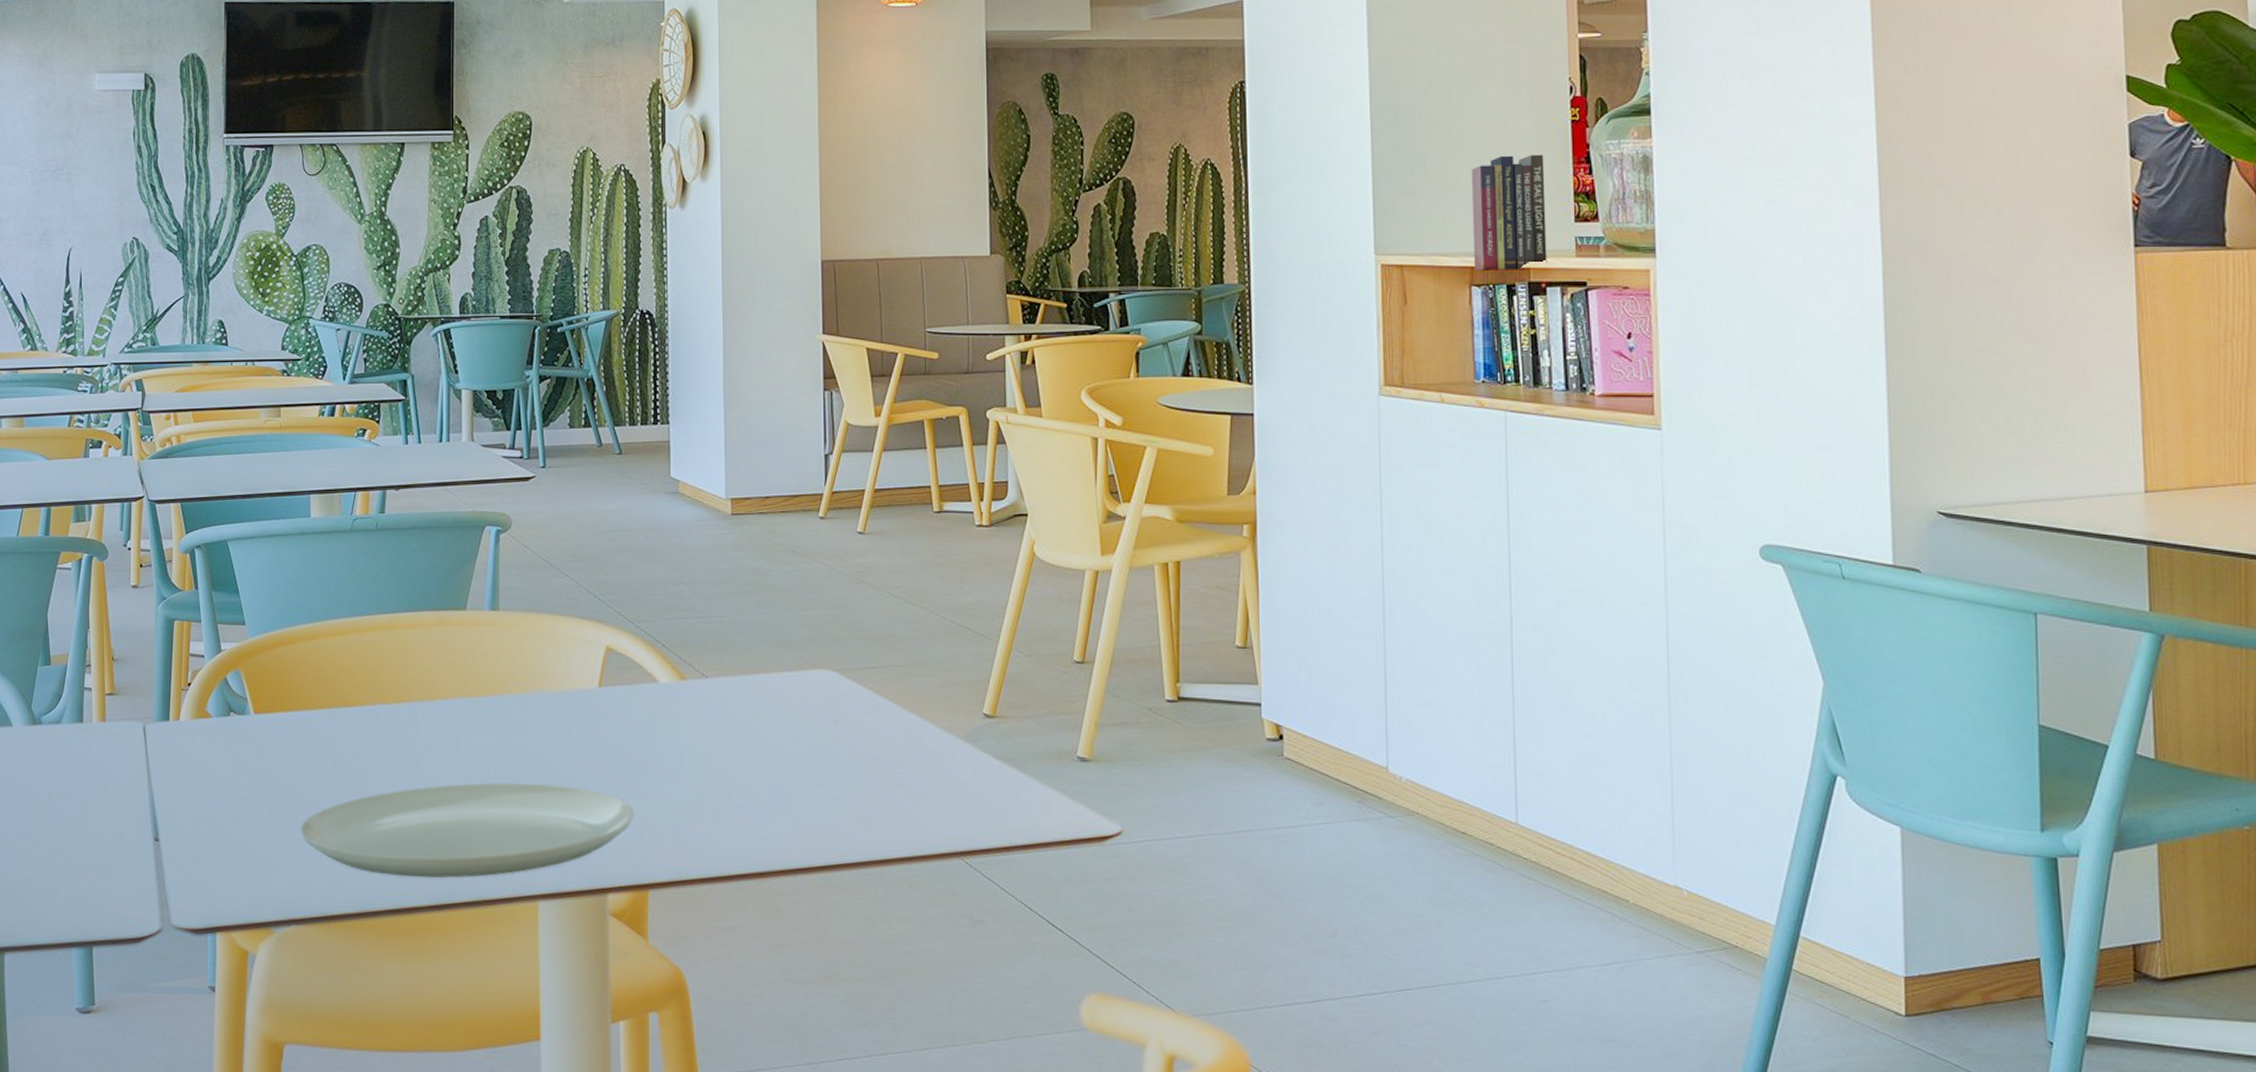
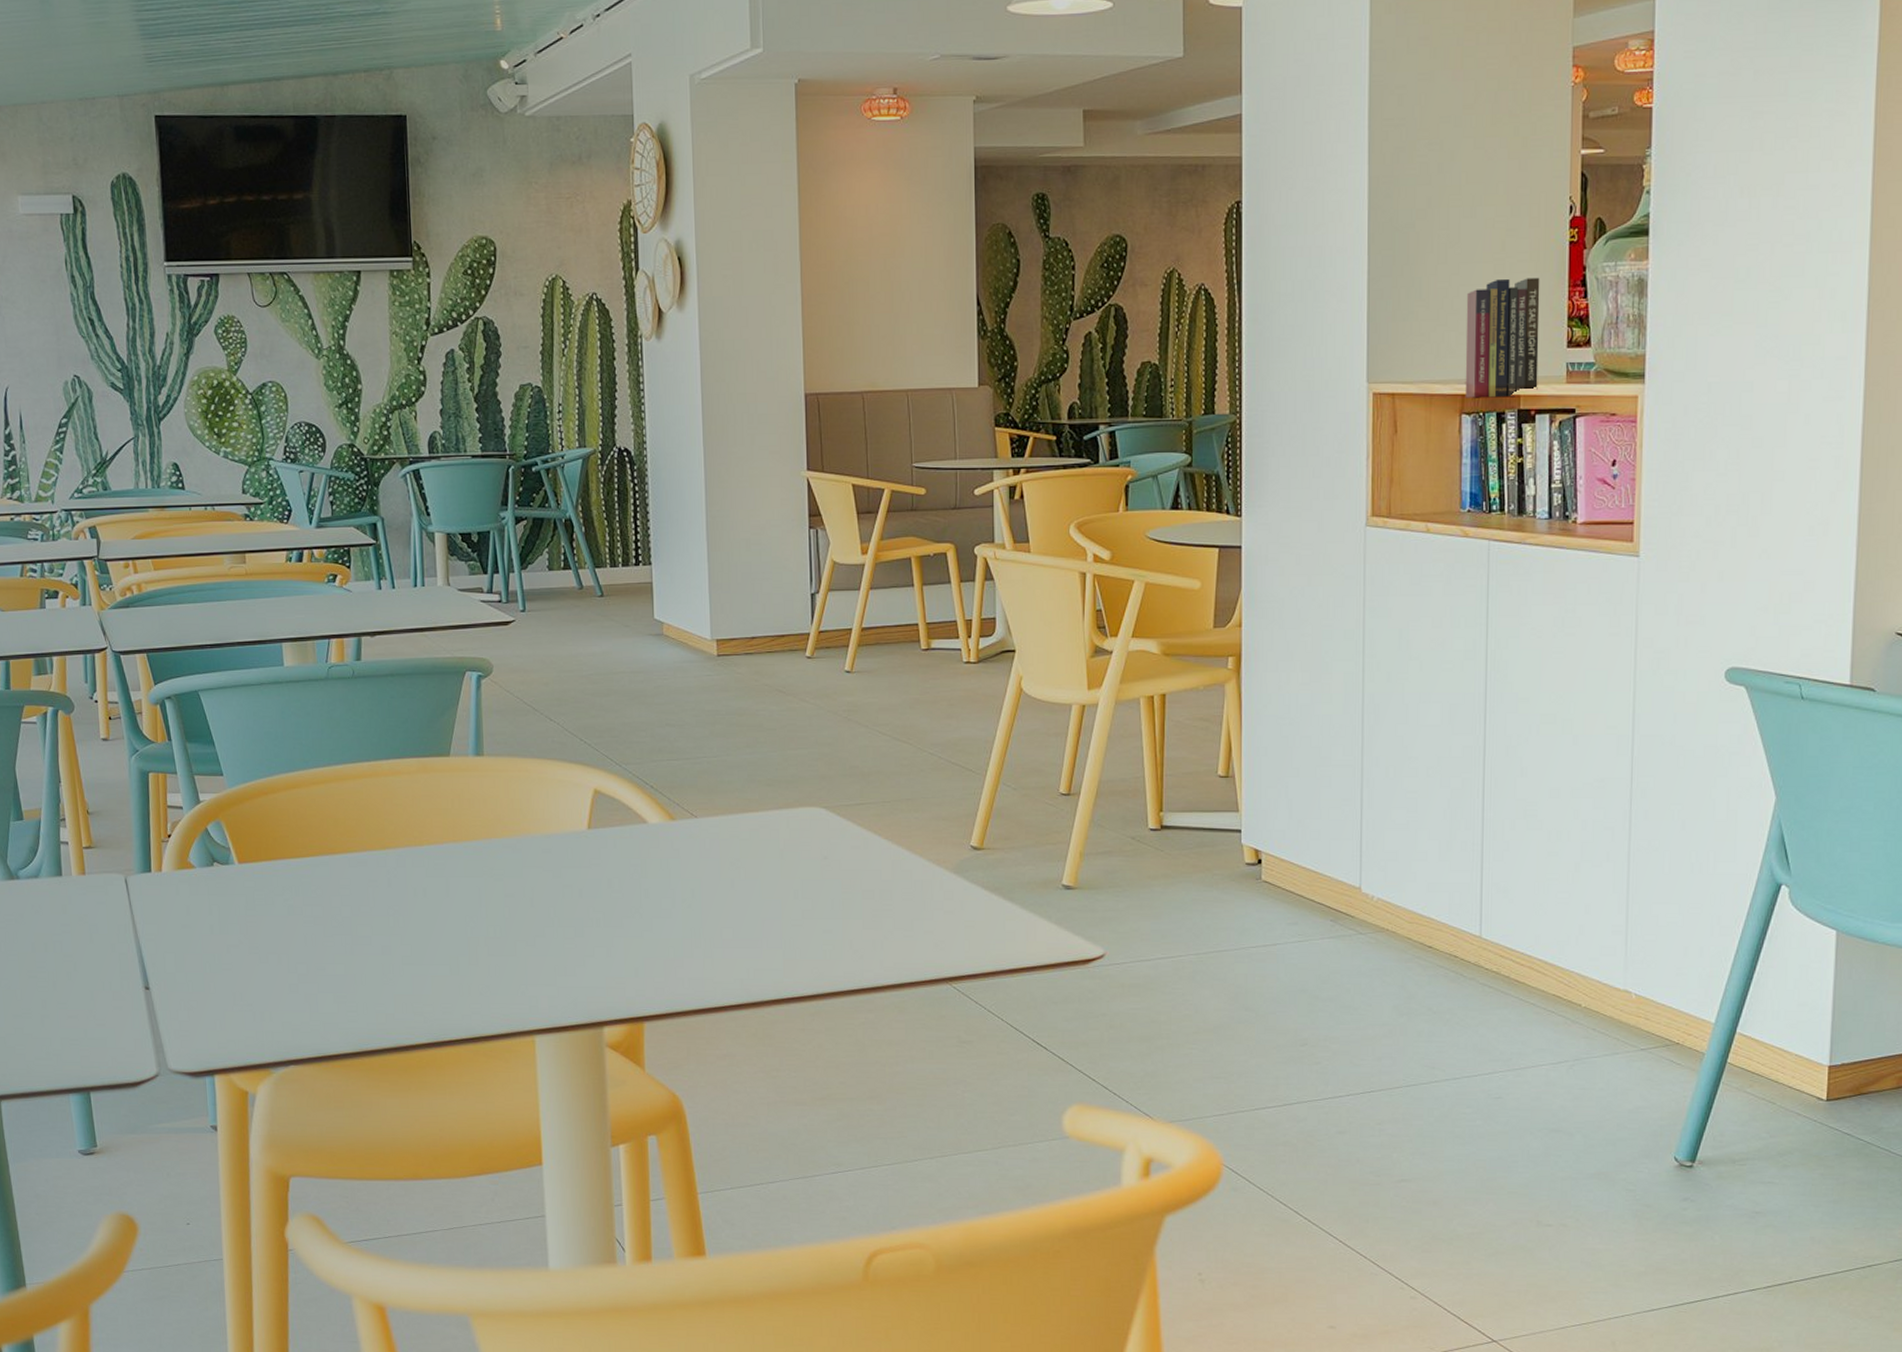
plate: present [300,782,634,878] -> none [293,923,628,1017]

